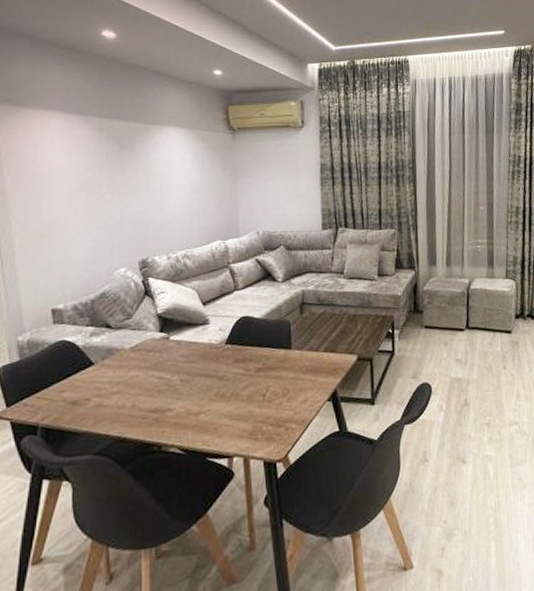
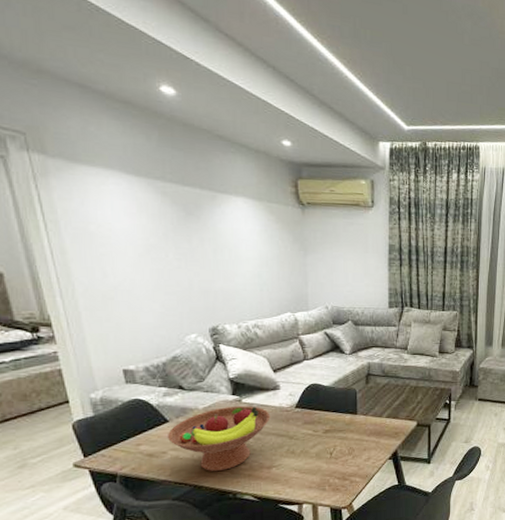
fruit bowl: none [91,343,199,421] -> present [167,406,271,472]

